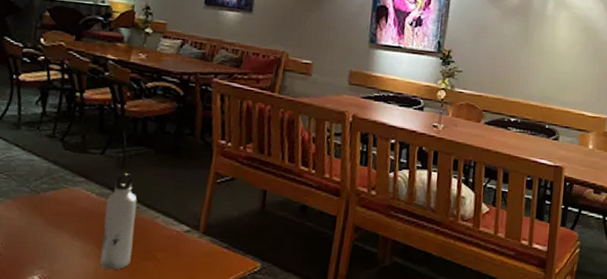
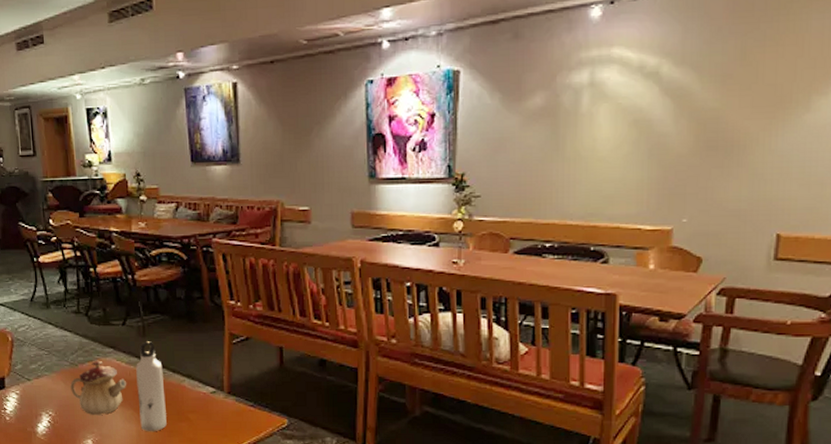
teapot: none [25,189,94,249] -> present [70,360,127,415]

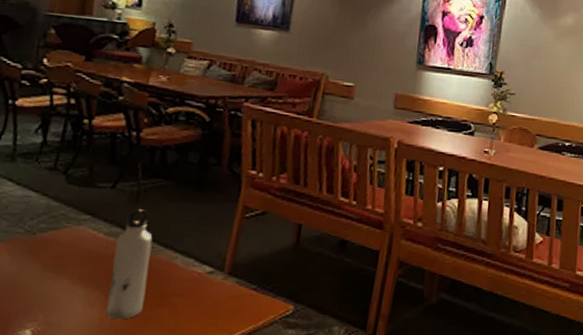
teapot: present [70,360,127,415] -> none [17,228,100,297]

